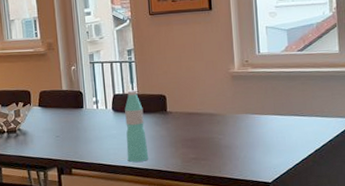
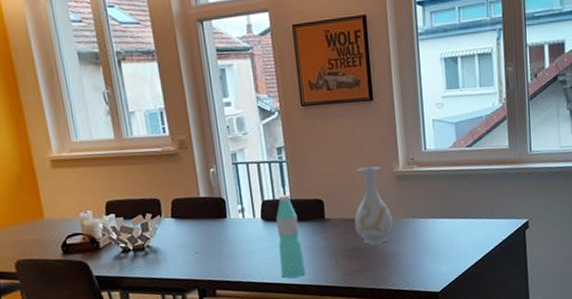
vase: none [193,67,228,136] -> present [355,166,393,245]

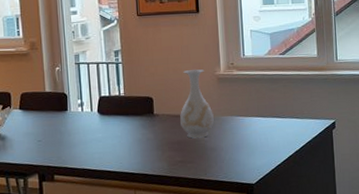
water bottle: present [276,194,306,278] -> none [111,92,135,167]

